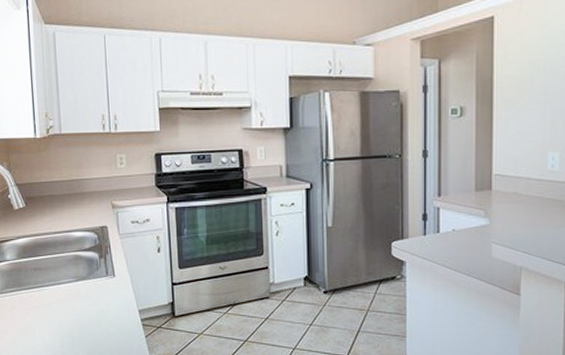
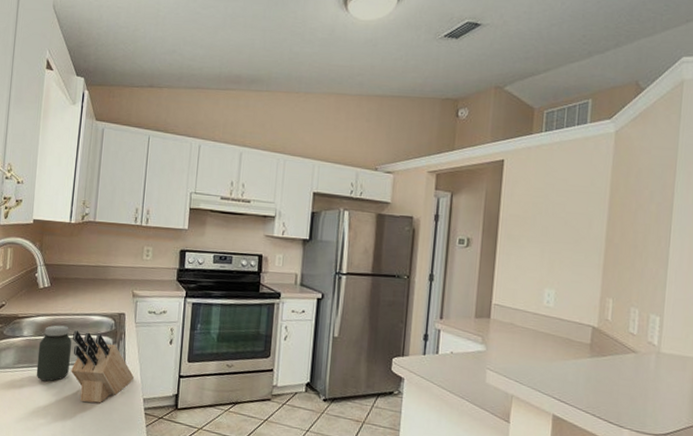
jar: none [23,245,59,303] -> present [36,325,72,382]
knife block: none [57,249,127,320] -> present [71,331,135,403]

